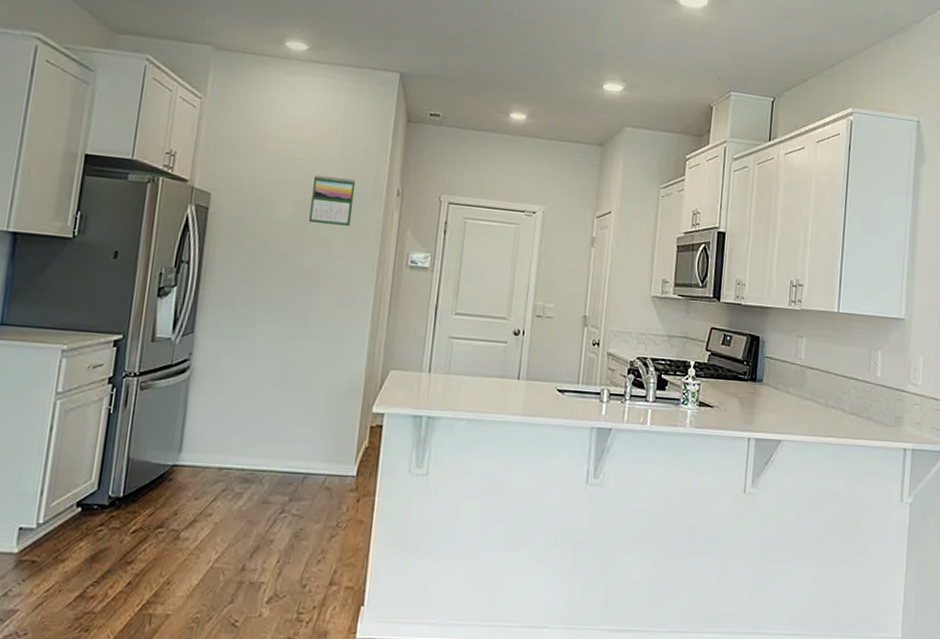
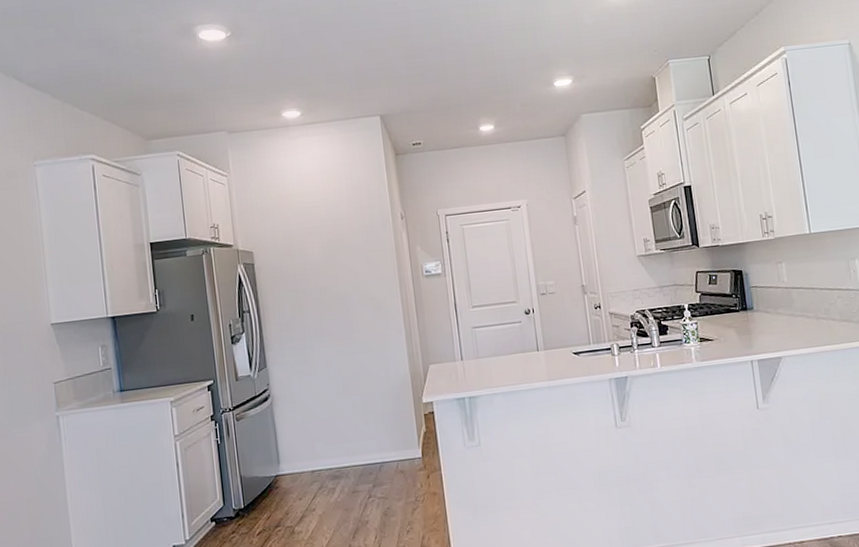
calendar: present [308,174,356,226] -> none [330,213,370,258]

